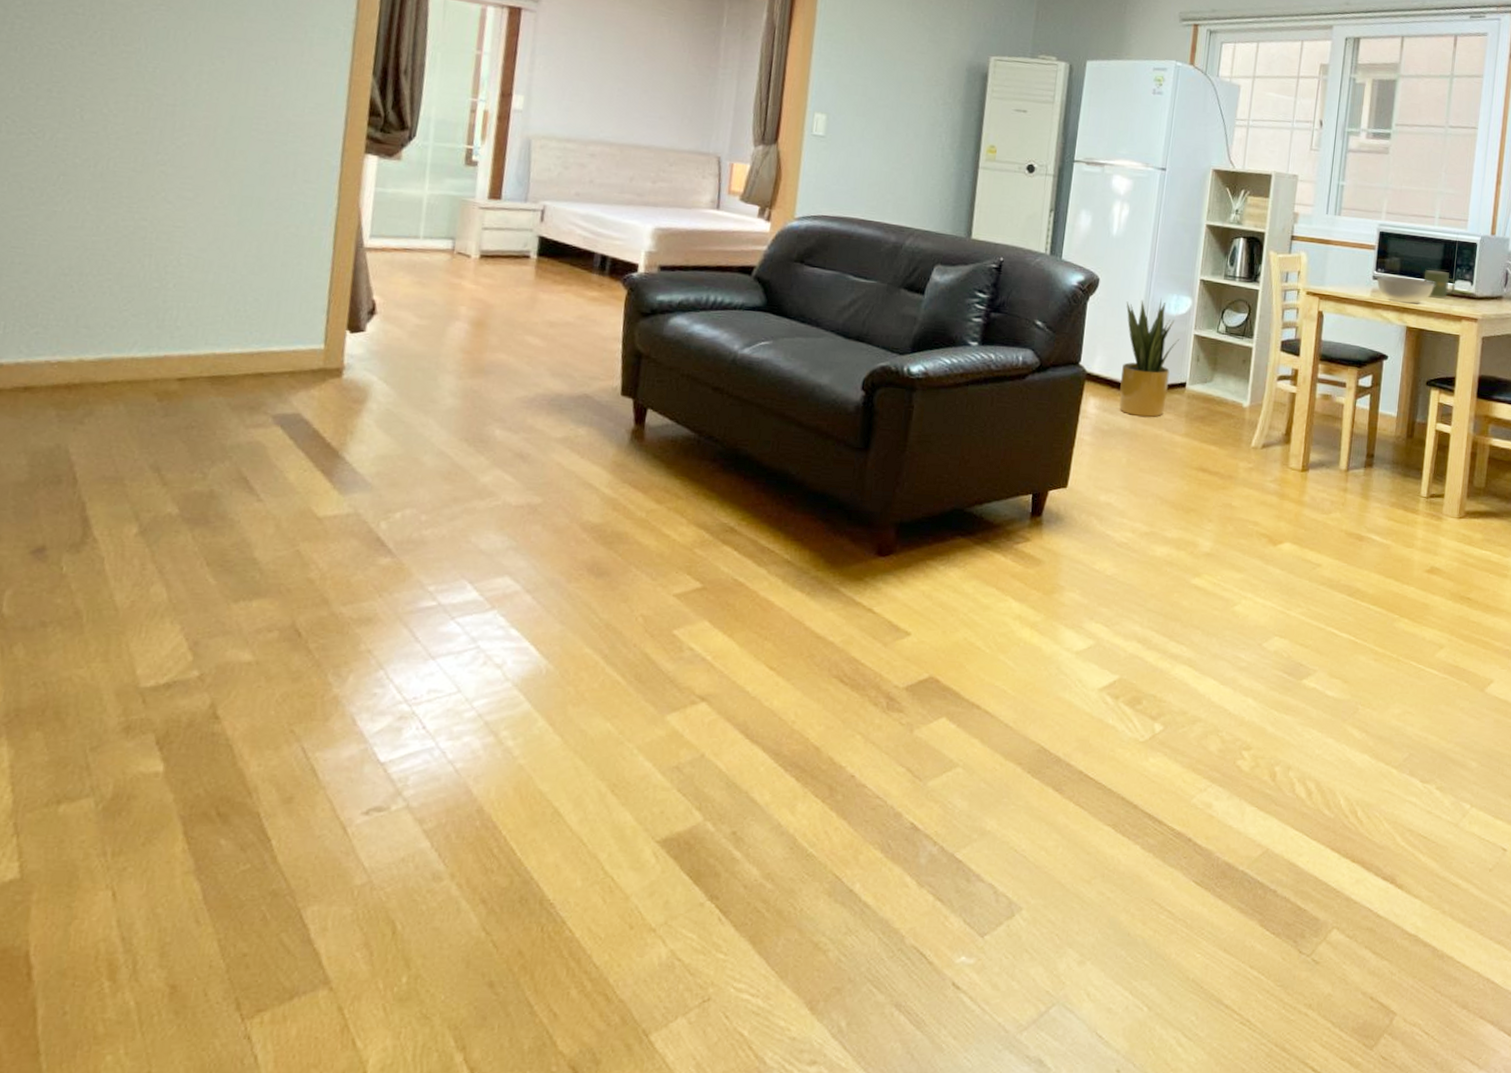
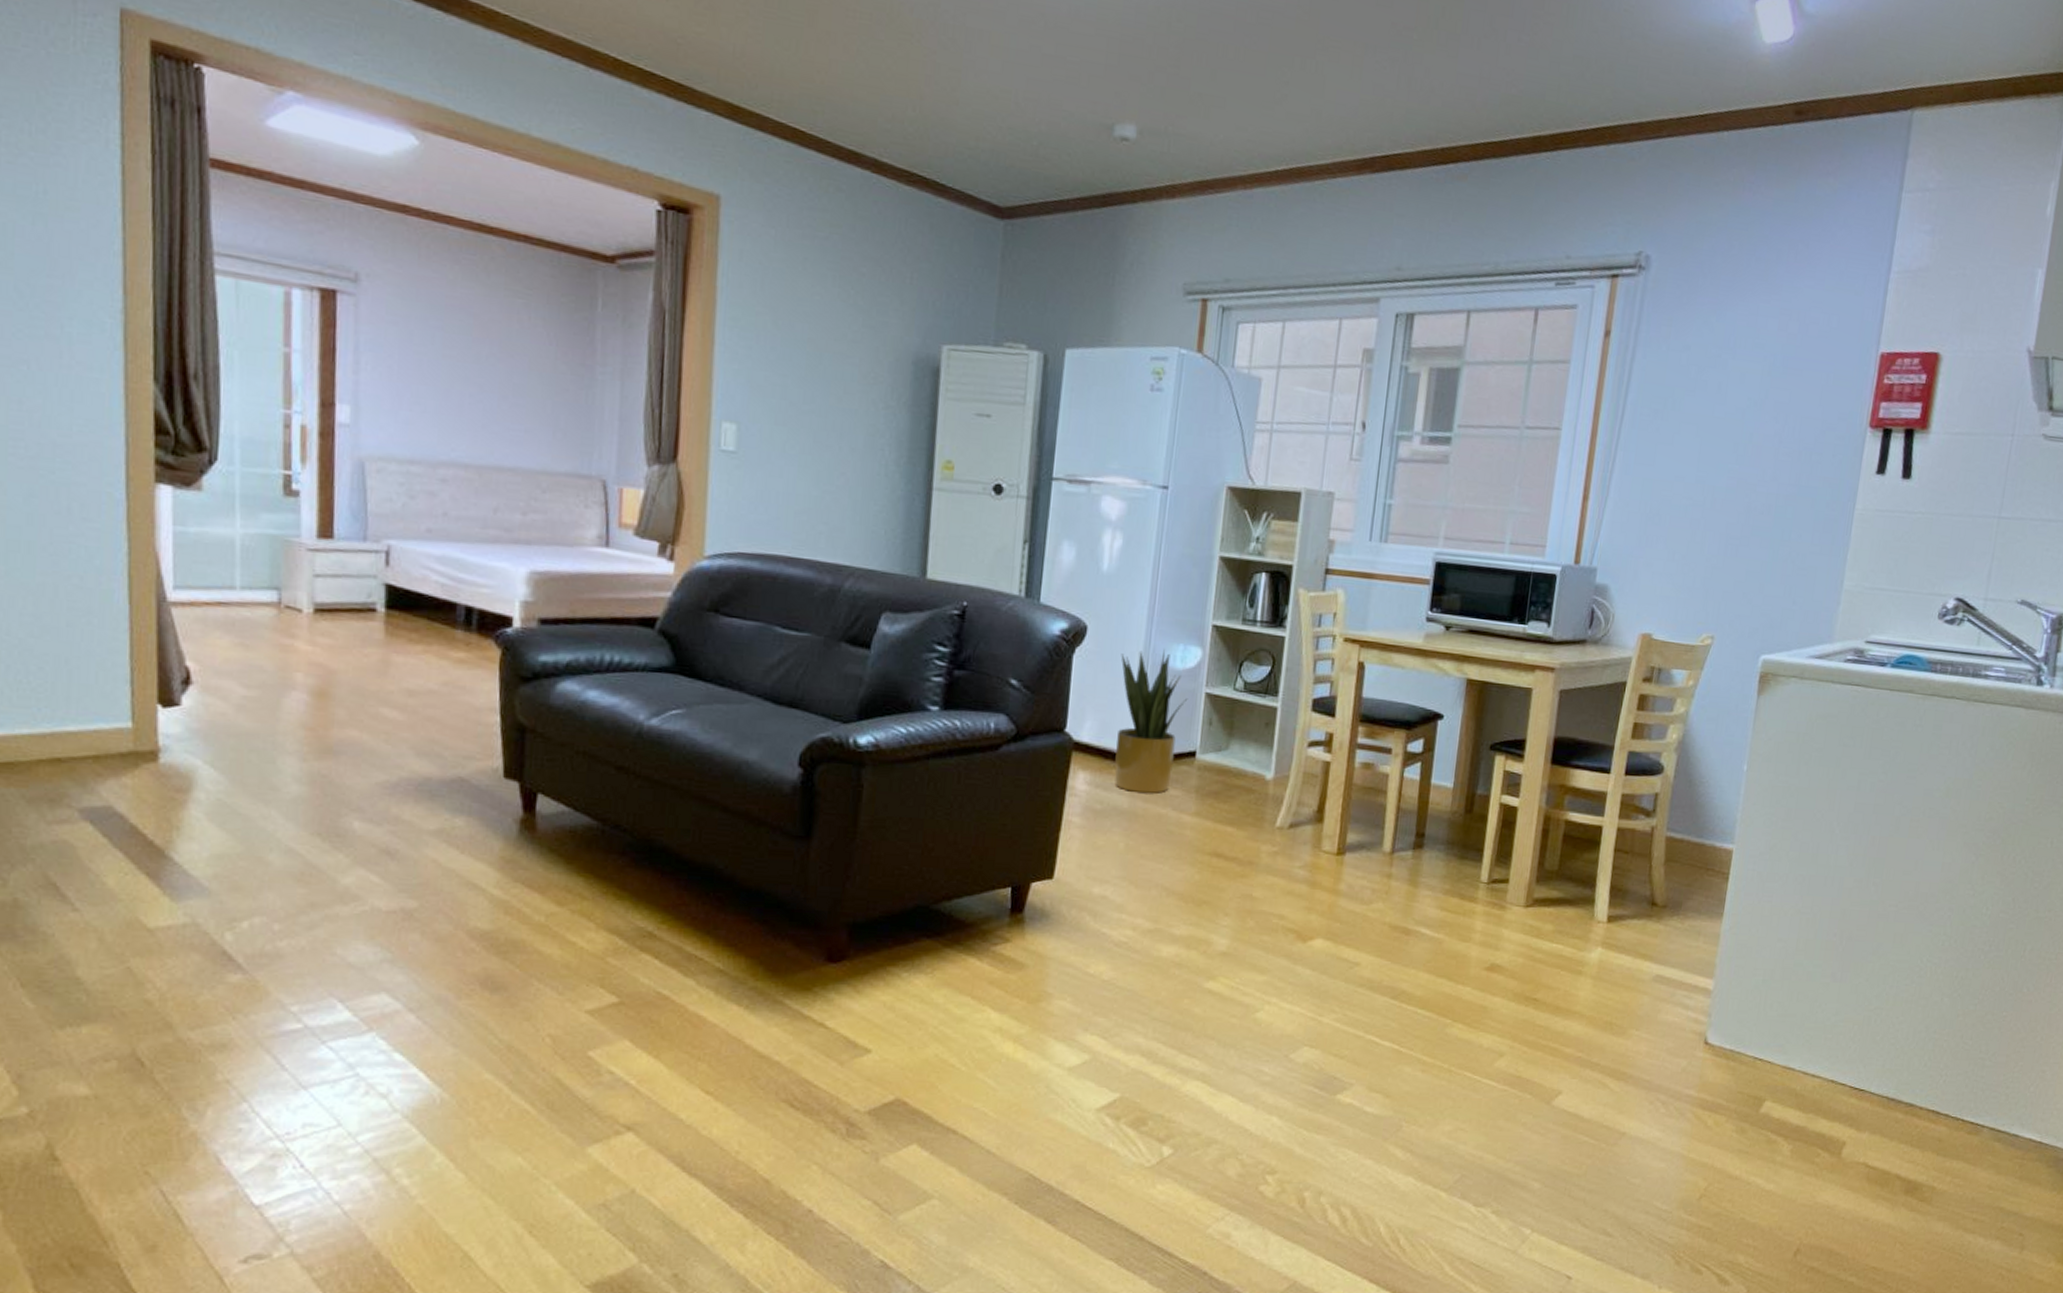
bowl: present [1376,275,1435,304] -> none [1431,616,1503,651]
mug: present [1423,269,1456,300] -> none [1489,608,1529,645]

